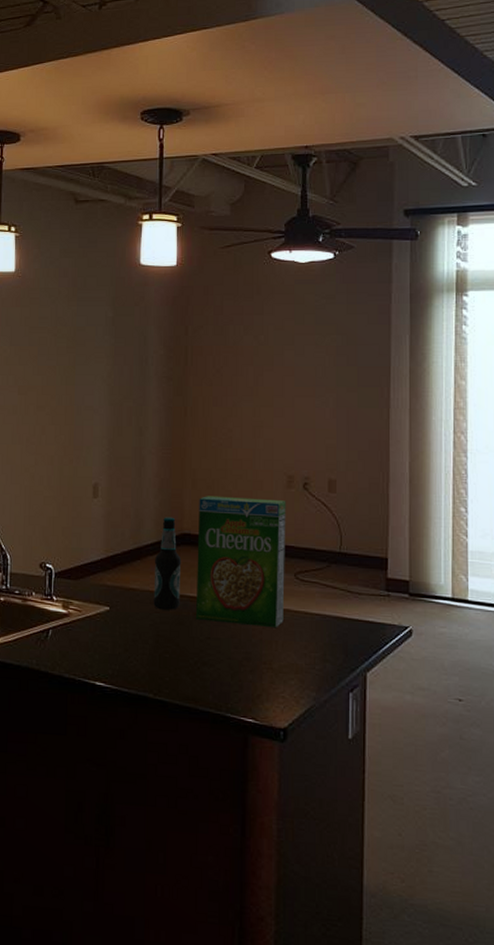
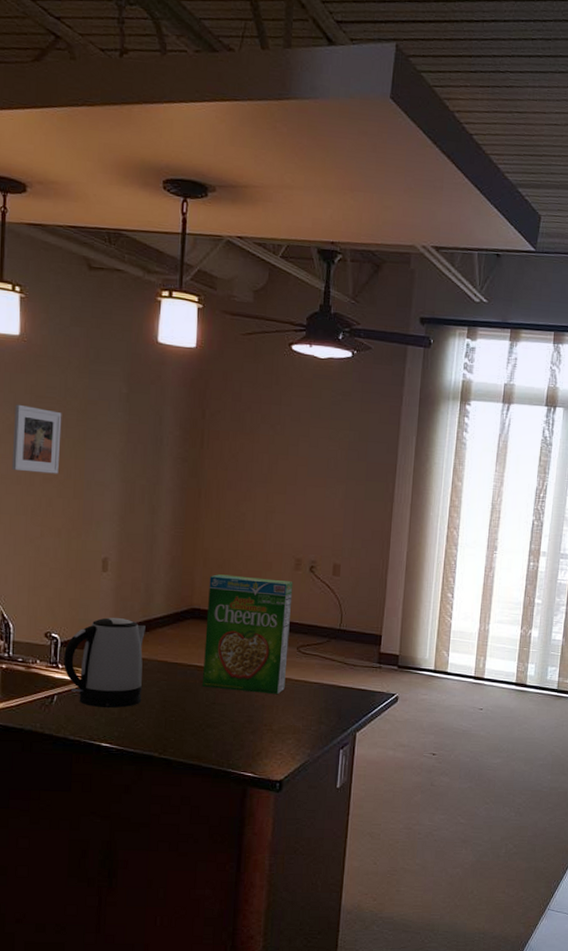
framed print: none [8,336,53,402] -> present [11,404,62,474]
kettle: none [58,546,136,644] -> present [64,617,146,709]
bottle: present [153,517,182,610] -> none [161,592,191,678]

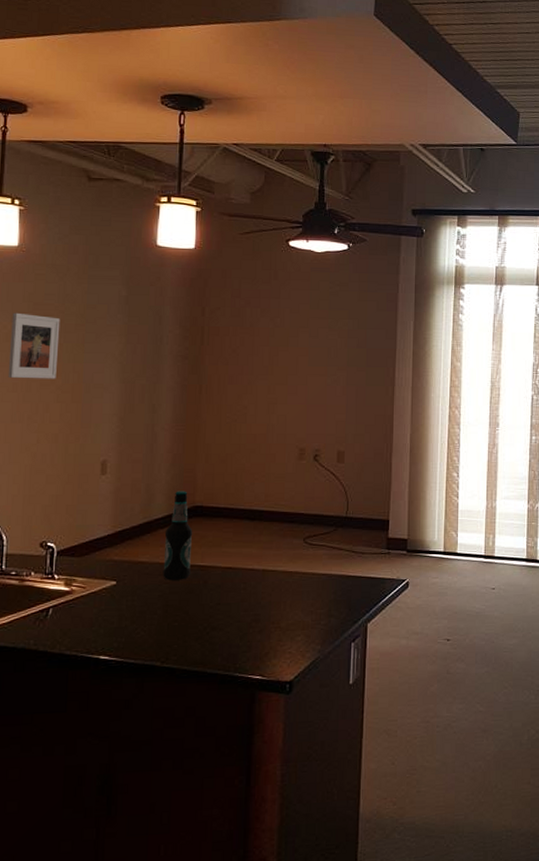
kettle: present [64,617,146,709] -> none [60,522,146,618]
bottle: none [161,592,191,678] -> present [163,491,193,580]
cereal box: present [201,574,293,695] -> none [205,469,298,590]

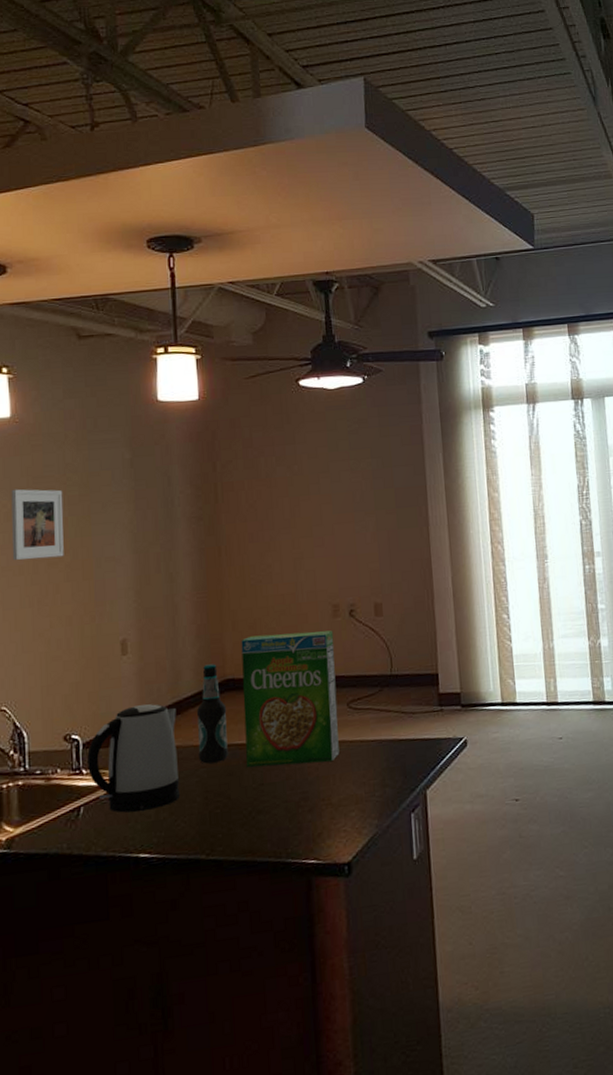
kettle: none [60,522,146,618] -> present [87,704,180,813]
cereal box: none [205,469,298,590] -> present [241,630,340,767]

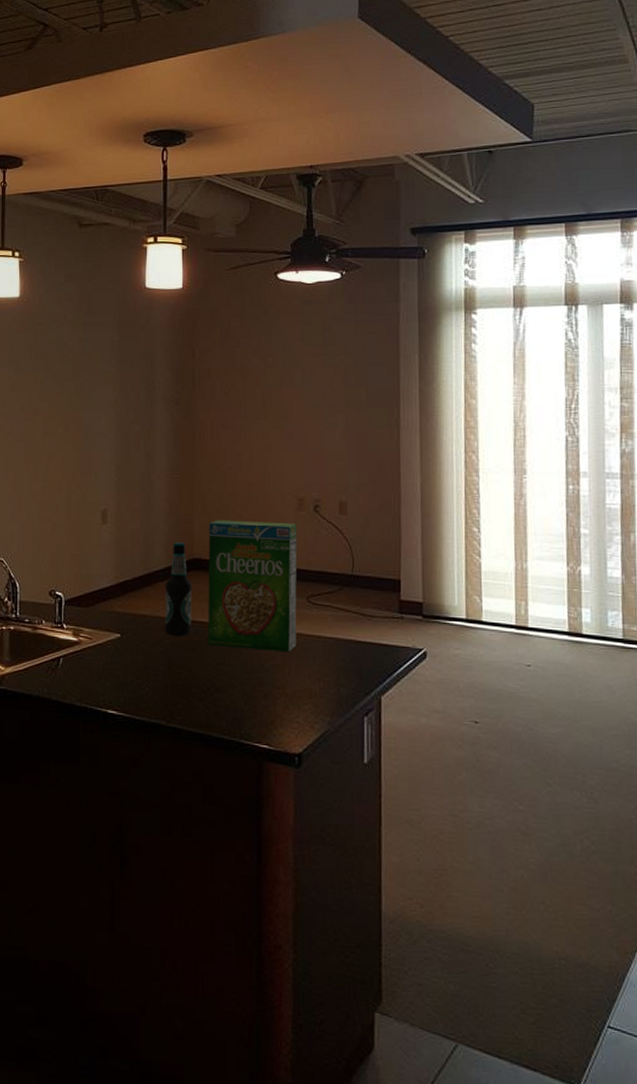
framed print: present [11,489,64,560] -> none [15,362,59,428]
kettle: present [87,704,180,813] -> none [68,572,147,671]

